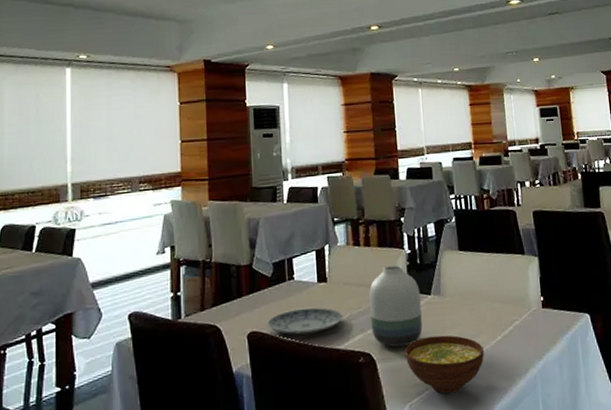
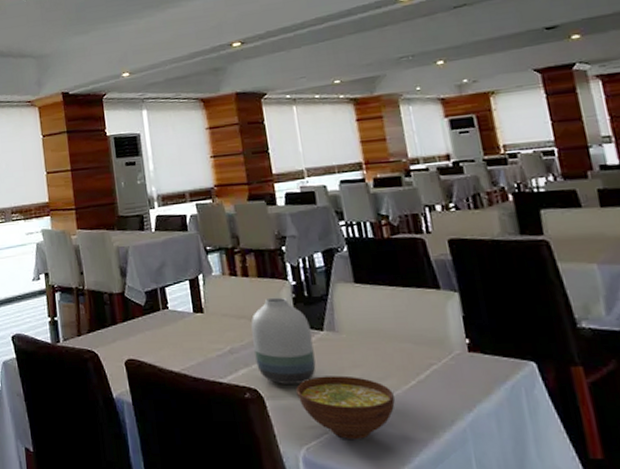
plate: present [267,307,343,335] -> none [143,338,224,365]

